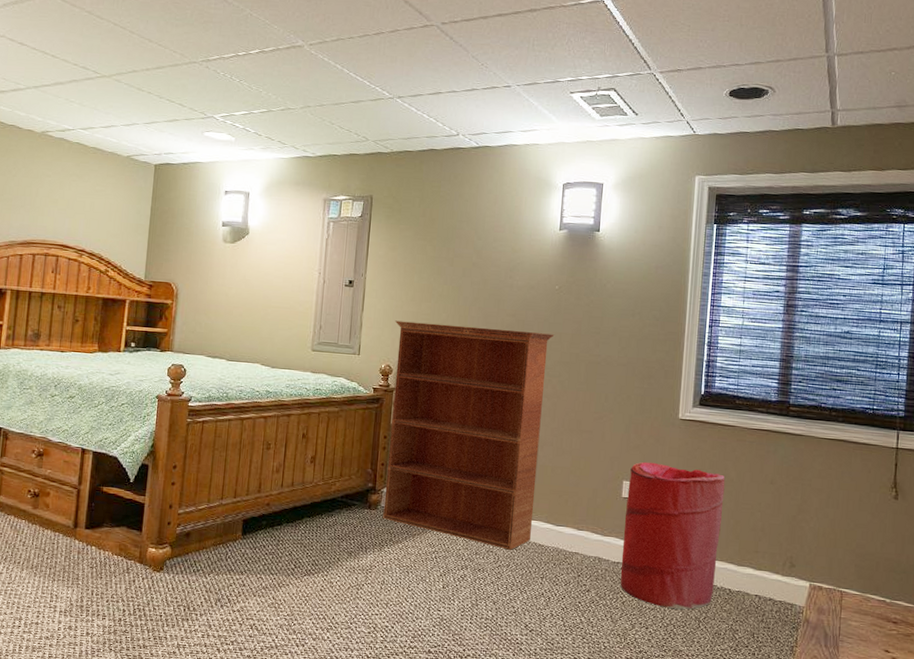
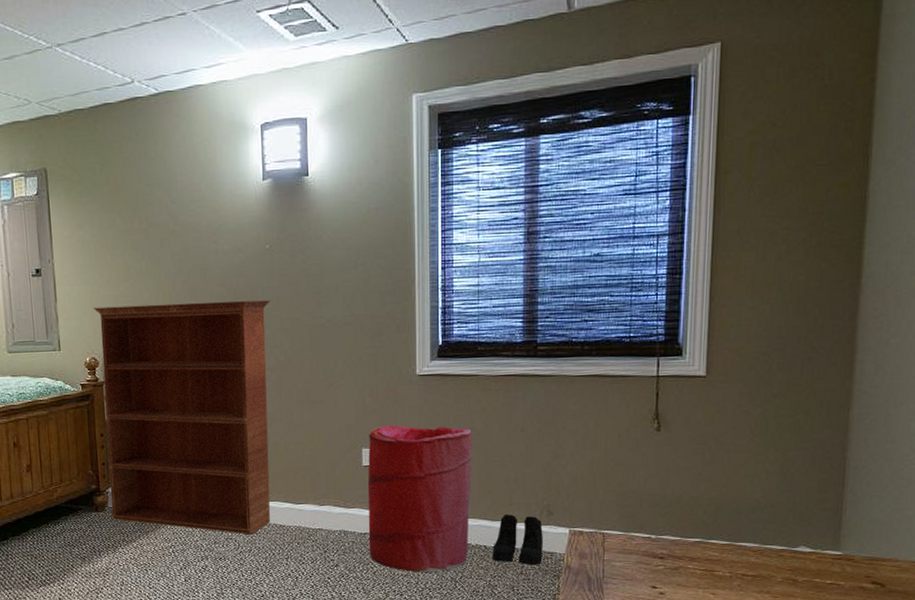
boots: none [736,560,785,615] -> present [492,513,543,566]

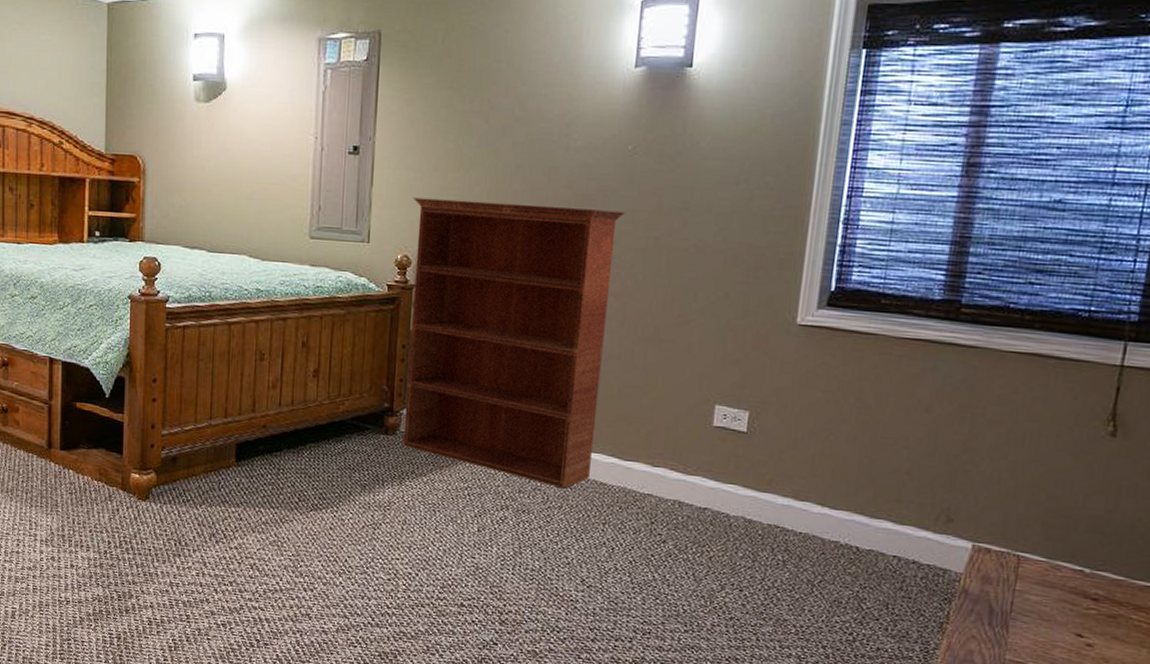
laundry hamper: present [367,425,472,573] -> none [707,380,860,570]
boots: present [492,513,543,566] -> none [865,511,937,582]

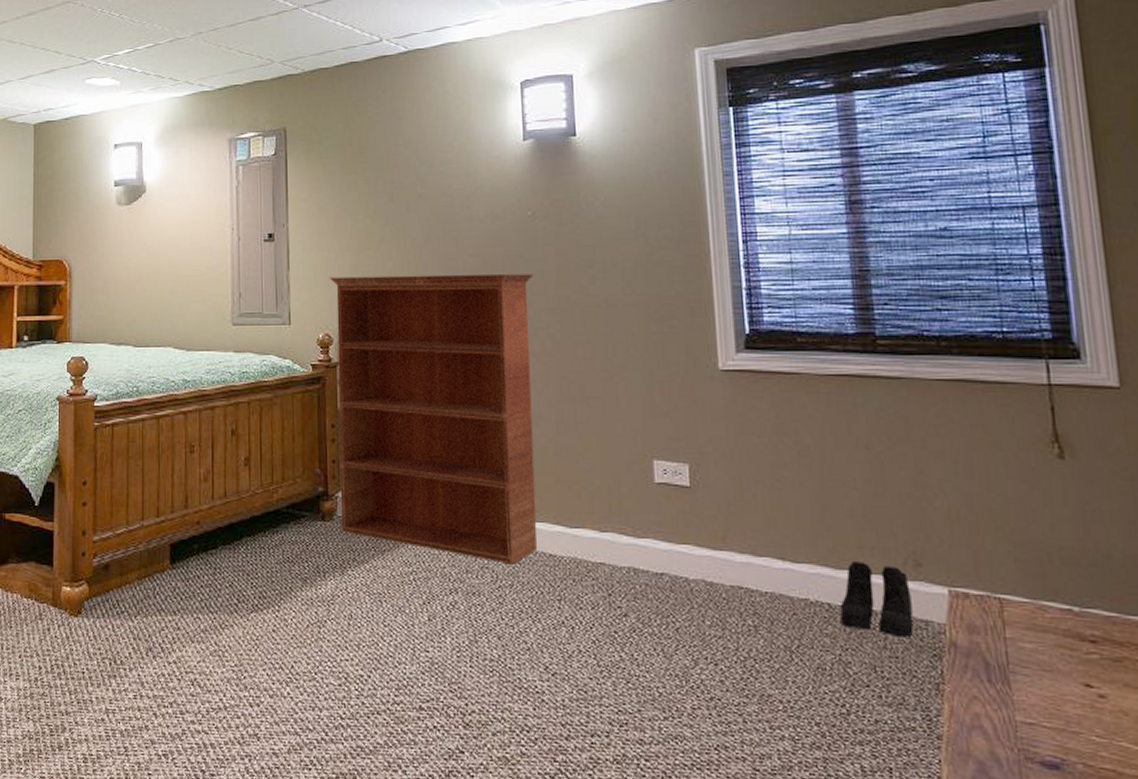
boots: none [865,511,937,582] -> present [840,560,914,638]

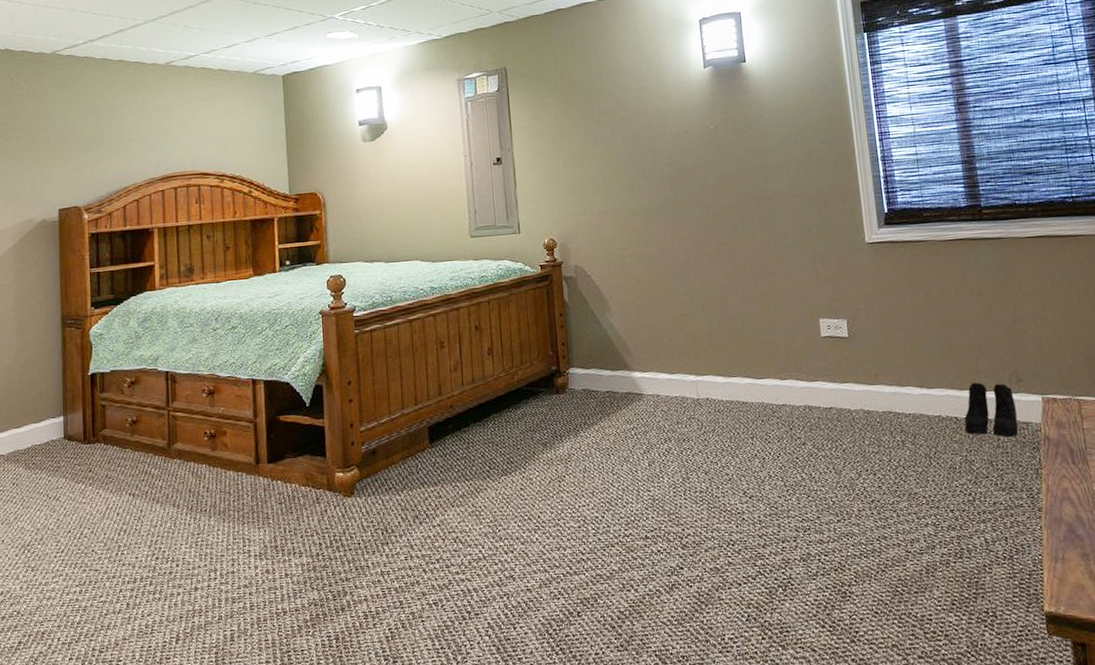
bookcase: present [329,274,537,564] -> none [550,177,732,413]

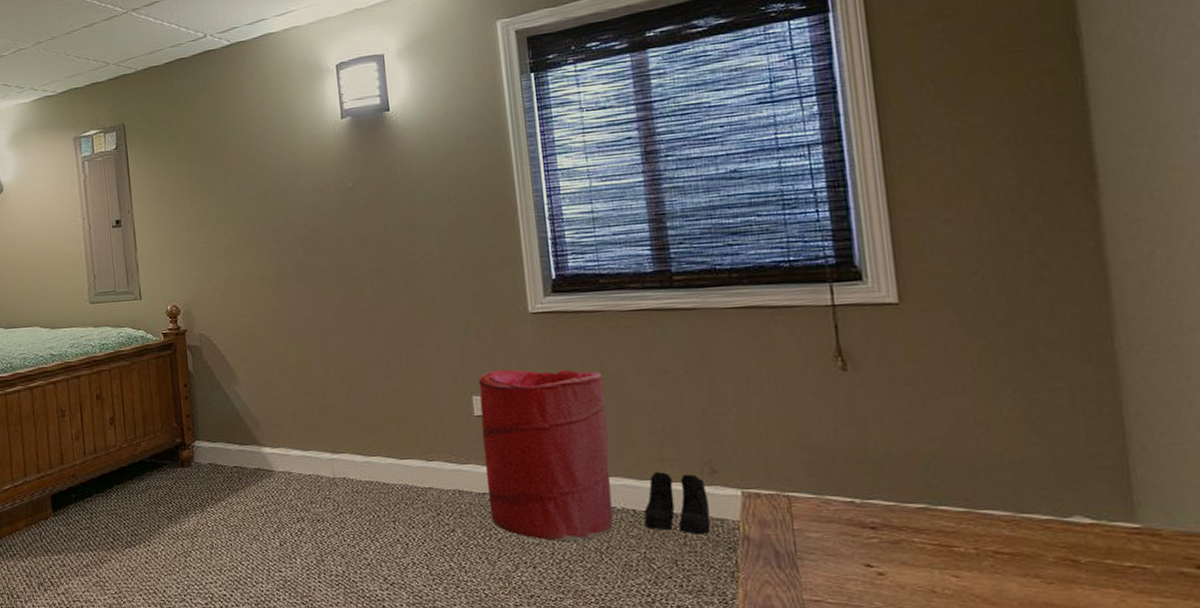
laundry hamper: none [825,293,939,449] -> present [479,369,613,542]

